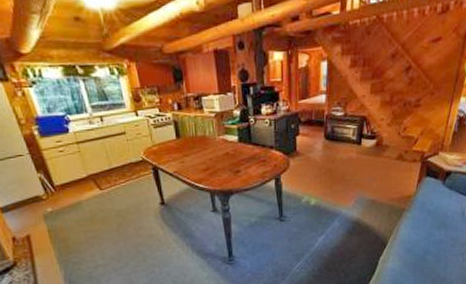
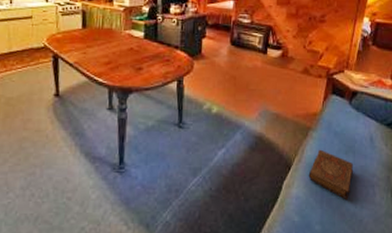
book: none [402,227,445,268] -> present [308,149,354,201]

